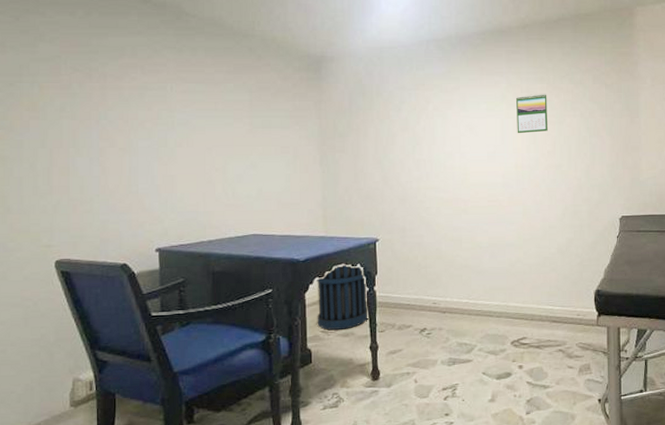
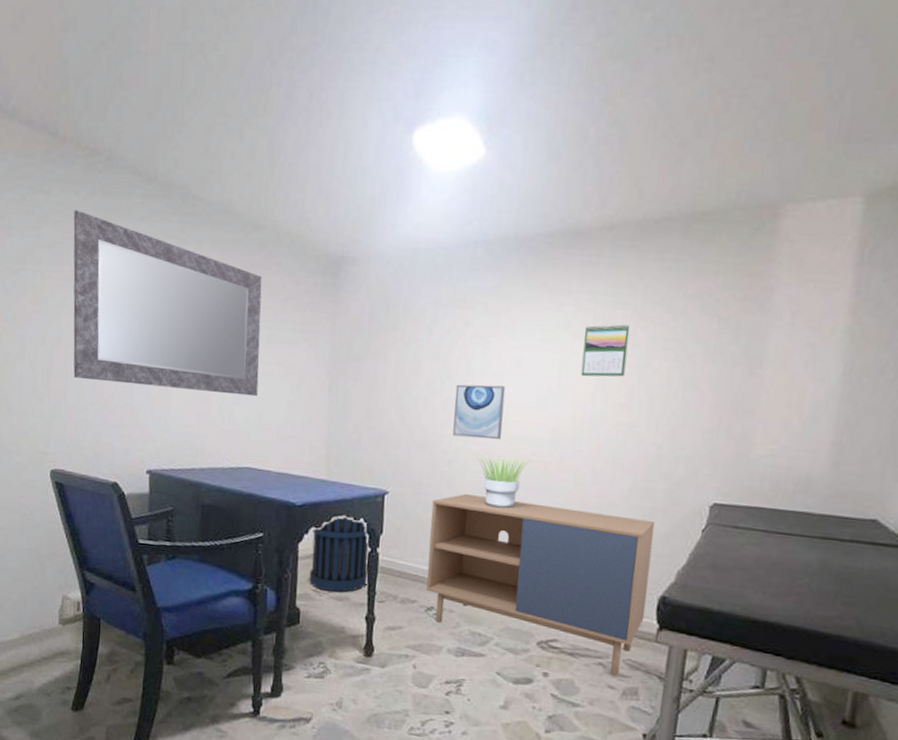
mirror: none [70,28,258,175] -> present [73,210,262,397]
storage cabinet: none [416,232,587,358] -> present [426,493,656,676]
wall art: none [424,146,465,188] -> present [453,384,506,440]
potted plant: none [446,198,488,240] -> present [476,455,530,508]

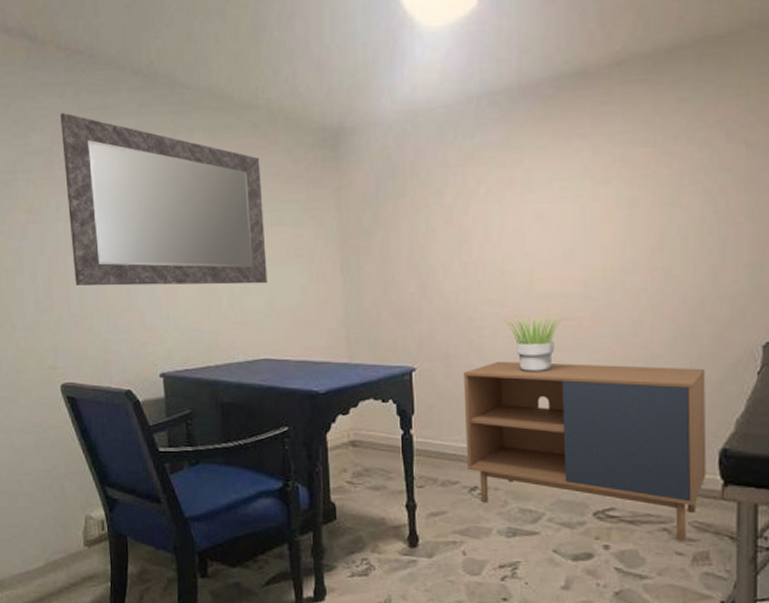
trash can: present [309,516,370,593] -> none [340,399,405,481]
wall art: present [453,384,506,440] -> none [475,243,530,301]
calendar: present [581,324,630,377] -> none [604,163,653,223]

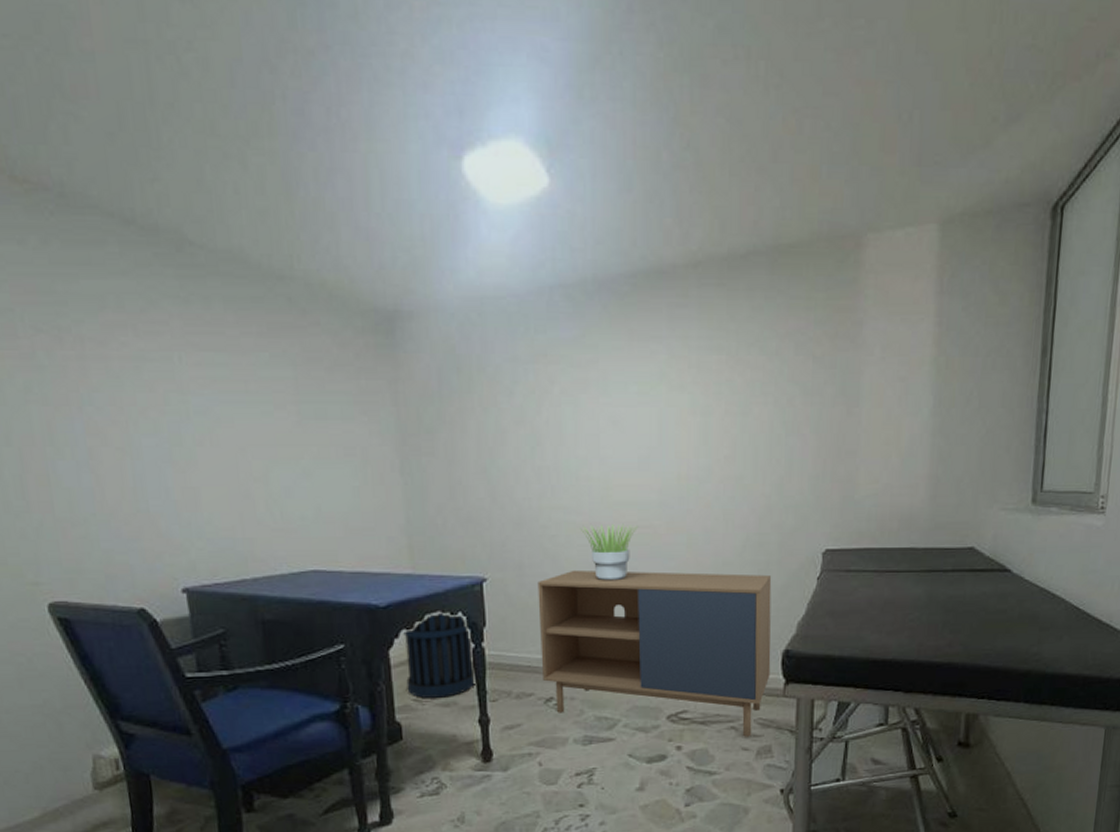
mirror: present [60,112,267,286] -> none [22,265,313,486]
trash can: none [340,399,405,481] -> present [403,612,477,698]

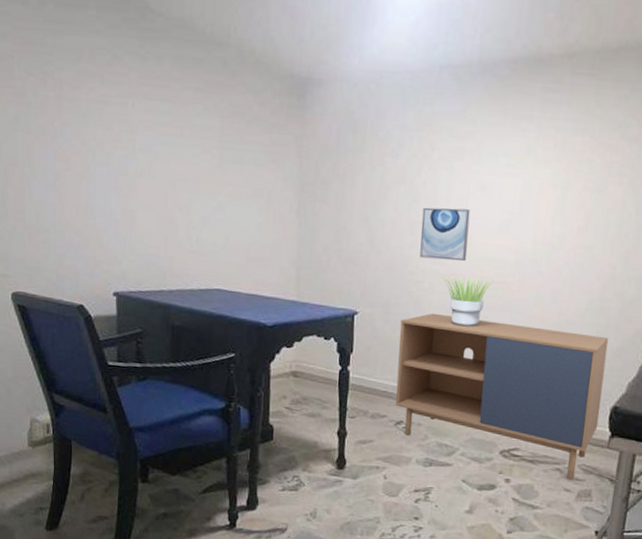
trash can: present [403,612,477,698] -> none [281,336,340,409]
wall art: none [548,448,605,508] -> present [420,207,471,262]

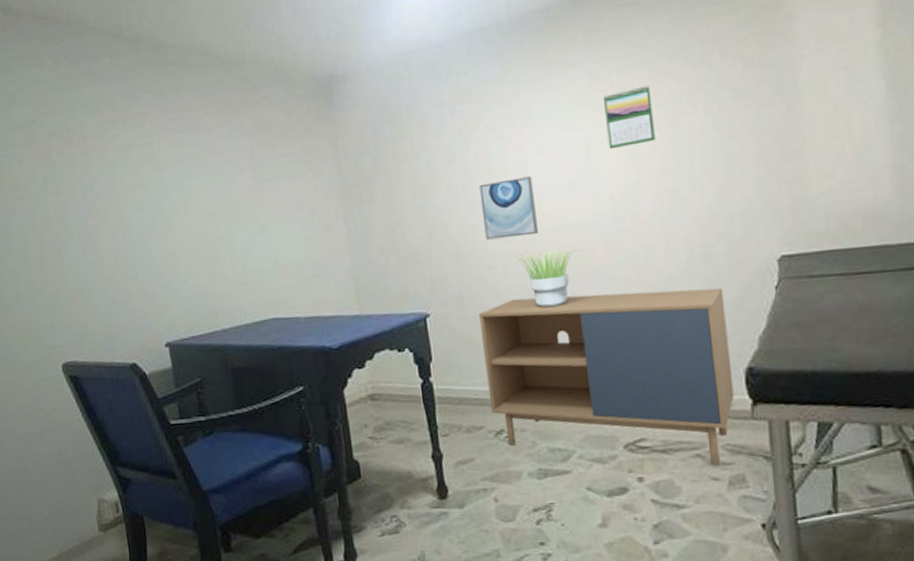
calendar: none [541,150,589,201] -> present [602,85,655,150]

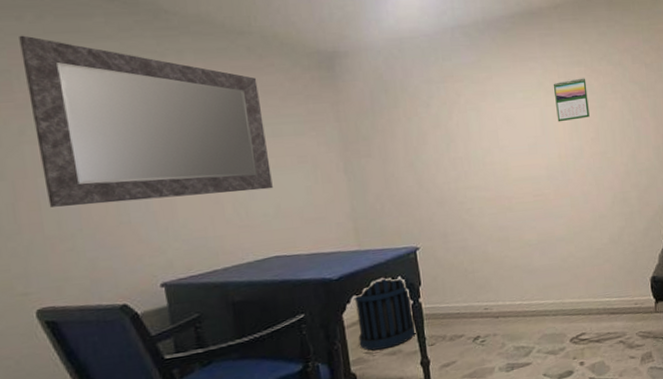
mirror: none [41,83,270,260] -> present [19,35,273,207]
trash can: none [356,350,427,436] -> present [354,278,417,351]
wall art: present [479,176,539,240] -> none [460,140,507,188]
storage cabinet: present [479,287,735,466] -> none [460,221,644,348]
potted plant: present [515,248,574,308] -> none [489,194,533,240]

